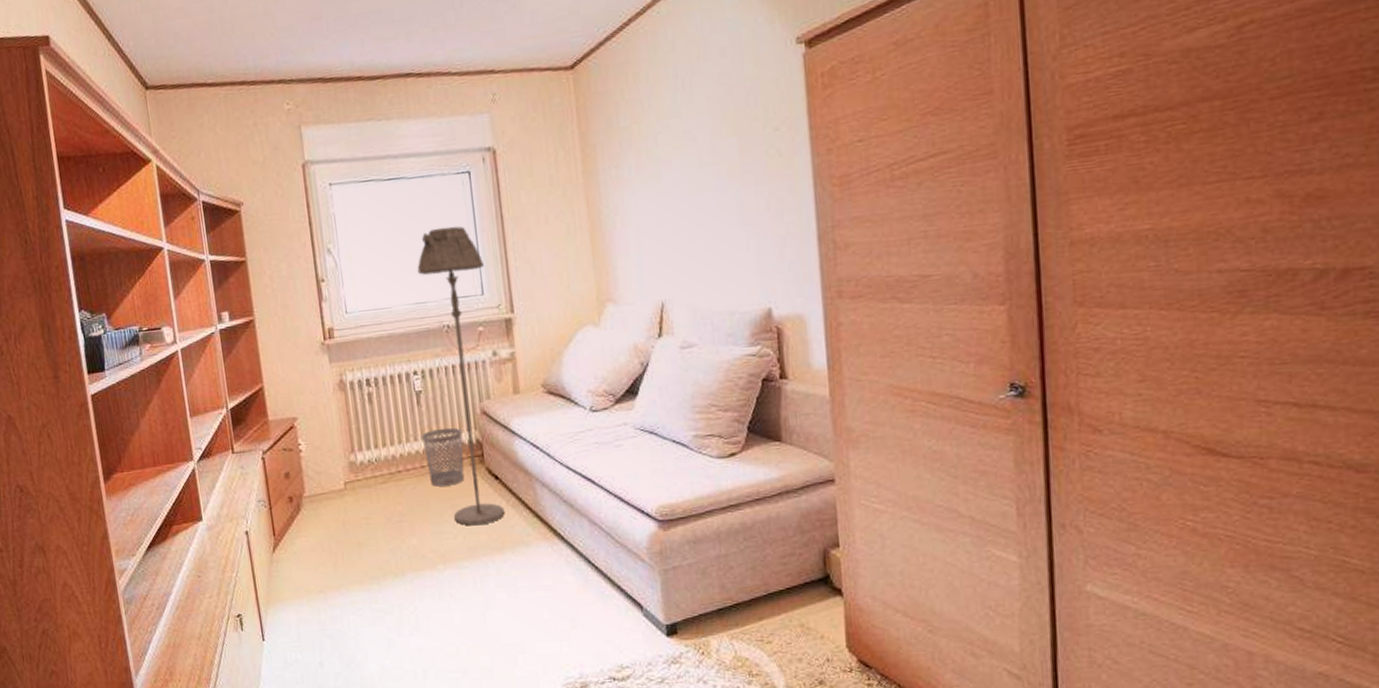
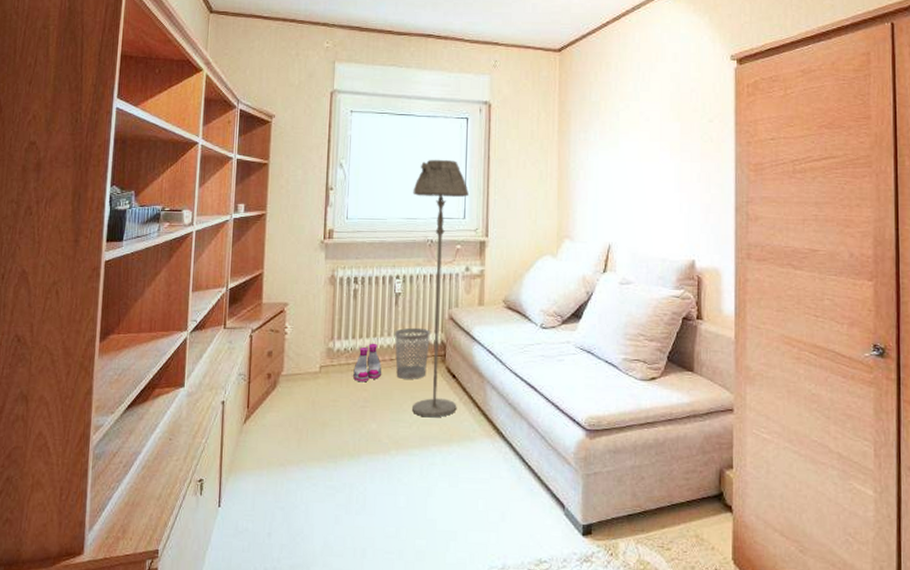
boots: none [382,450,414,496] -> present [353,343,381,383]

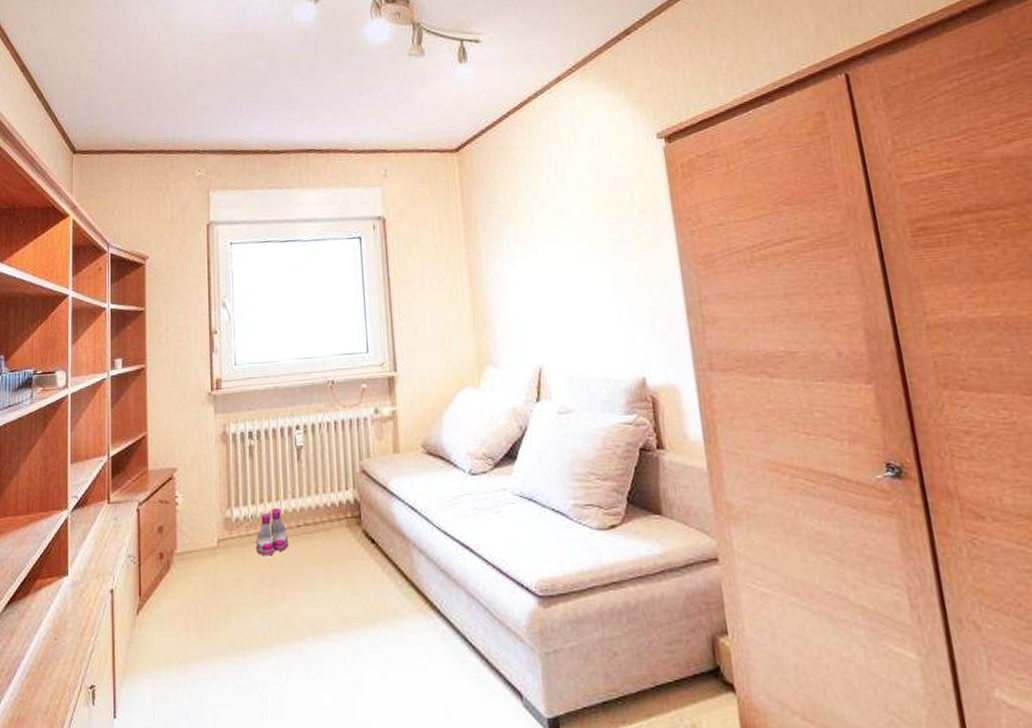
wastebasket: present [395,327,430,379] -> none [300,485,341,548]
floor lamp: present [411,159,469,417] -> none [306,286,380,592]

